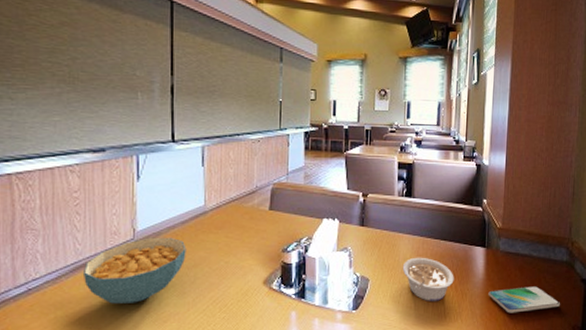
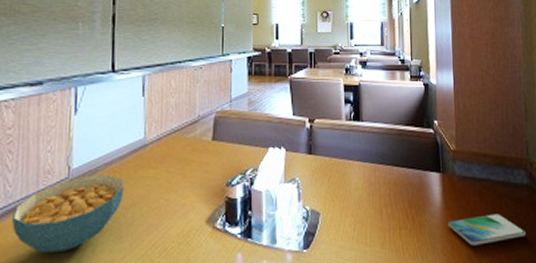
legume: present [402,257,454,302] -> none [354,185,411,237]

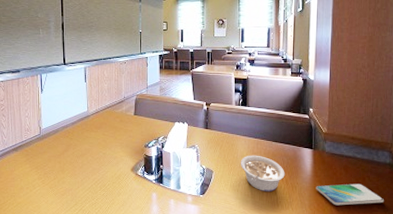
cereal bowl: present [11,174,124,253] -> none [8,133,76,180]
legume: none [354,185,411,237] -> present [240,155,285,192]

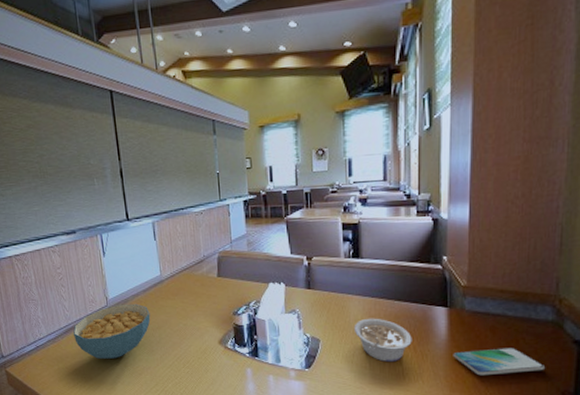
cereal bowl: none [8,133,76,180] -> present [73,303,151,359]

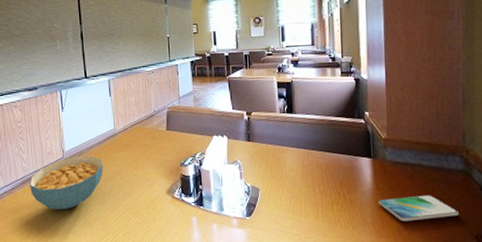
legume: present [353,318,412,363] -> none [289,168,342,210]

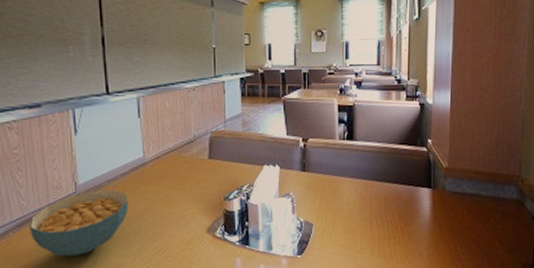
smartphone: present [378,195,458,222] -> none [435,225,510,254]

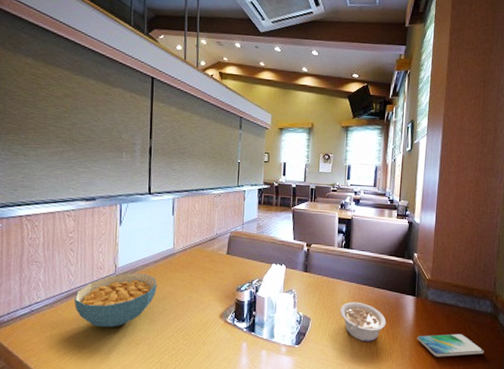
legume: none [346,200,400,245] -> present [340,301,386,343]
smartphone: none [435,225,510,254] -> present [417,333,484,357]

